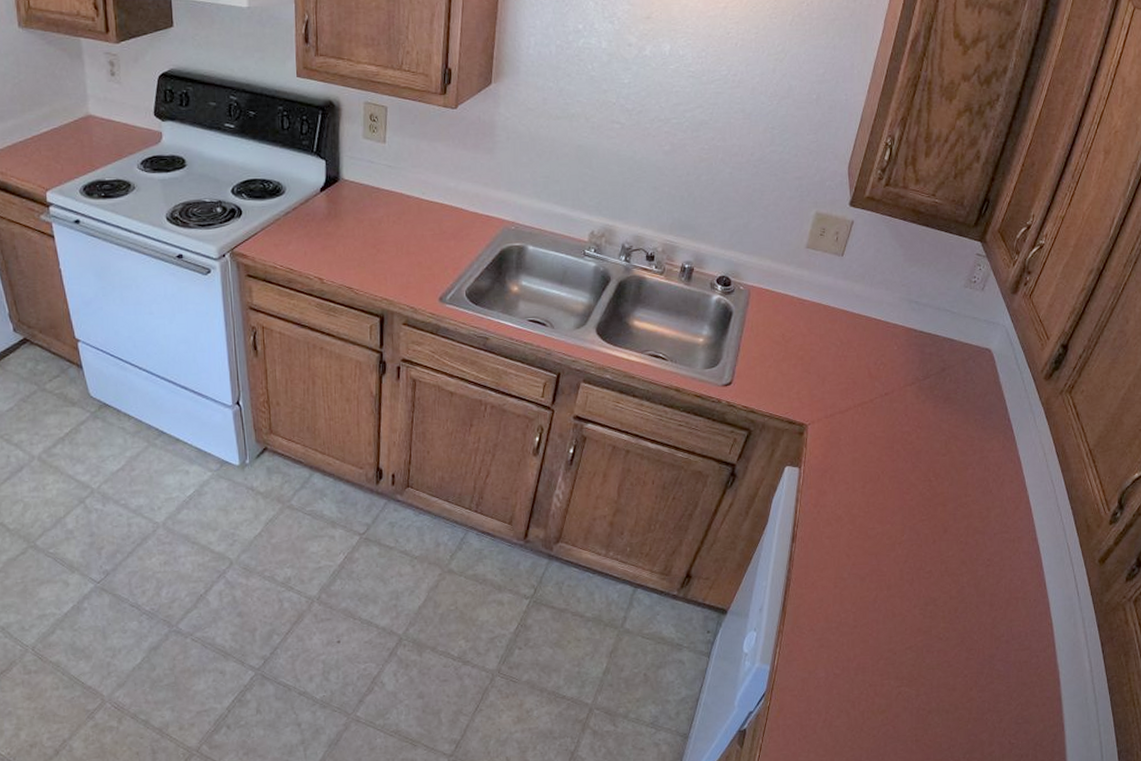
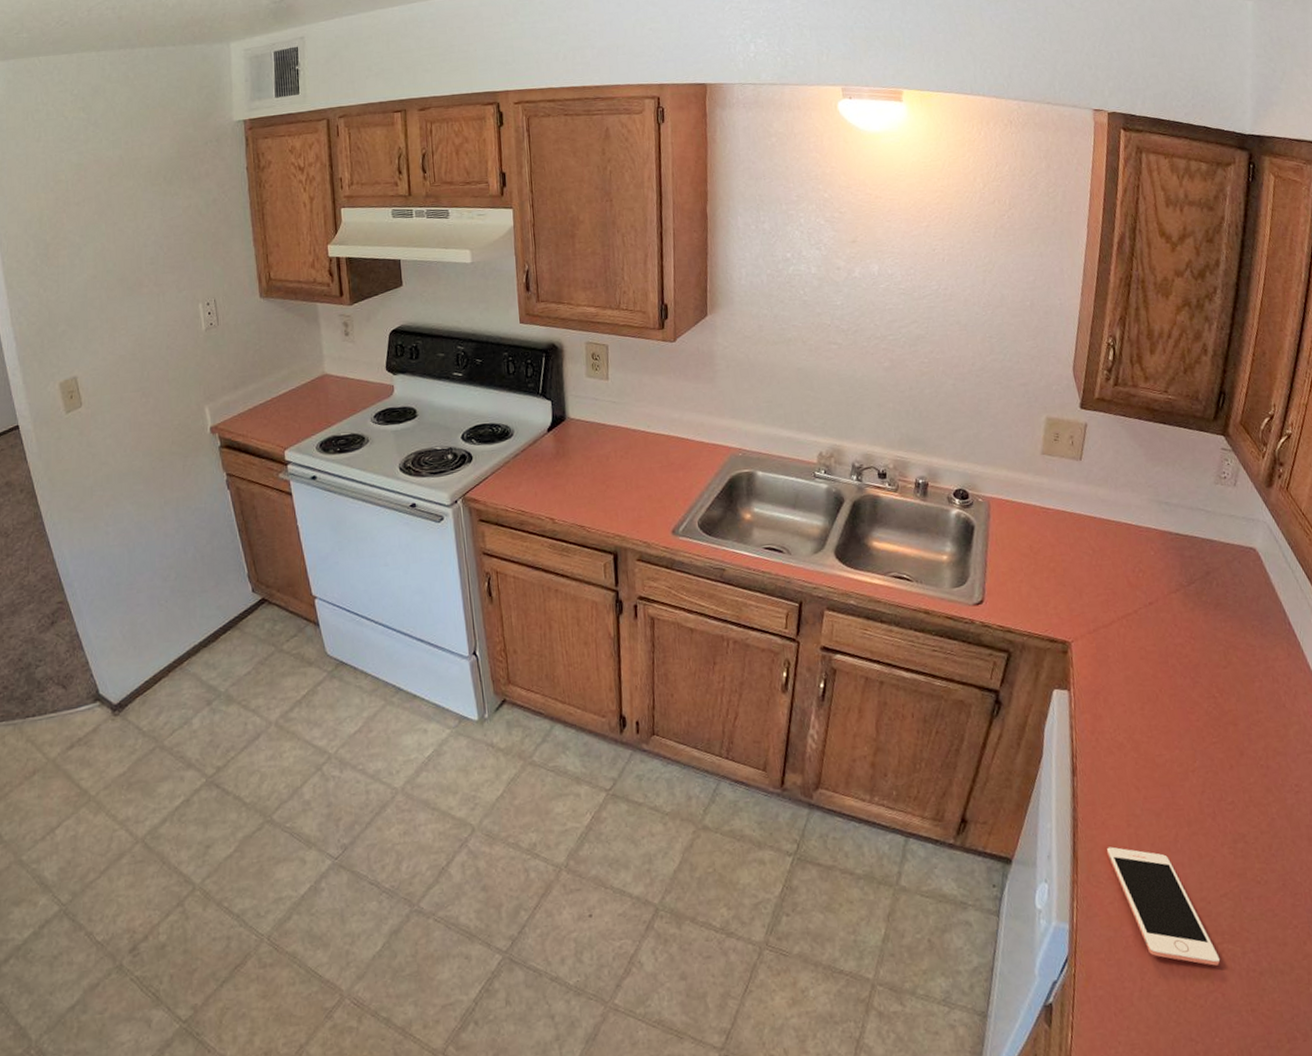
cell phone: none [812,604,897,704] -> present [1106,846,1221,966]

